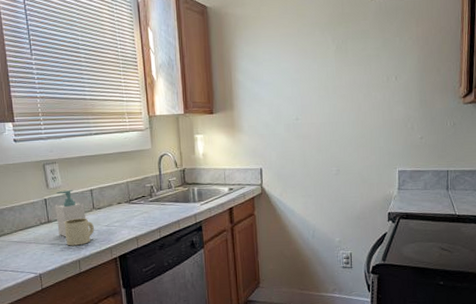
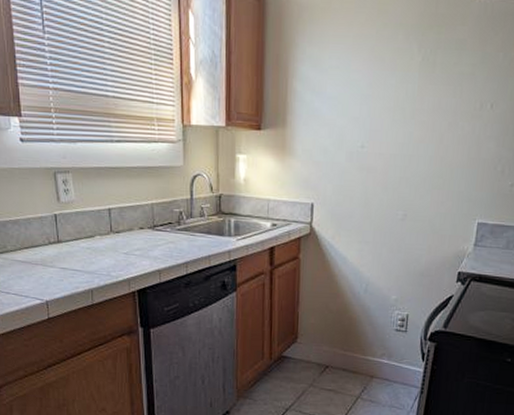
soap bottle: present [55,189,85,237] -> none [66,206,101,262]
mug: present [64,218,94,246] -> none [76,241,110,273]

